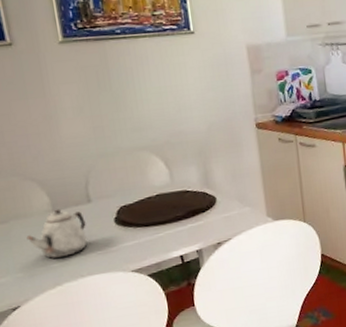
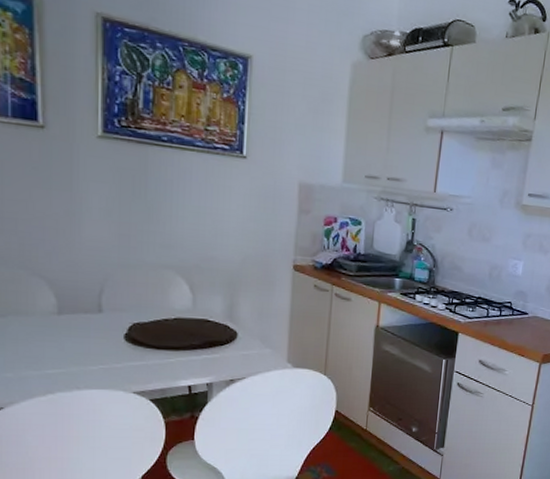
teapot: present [26,209,87,259] -> none [23,313,92,365]

